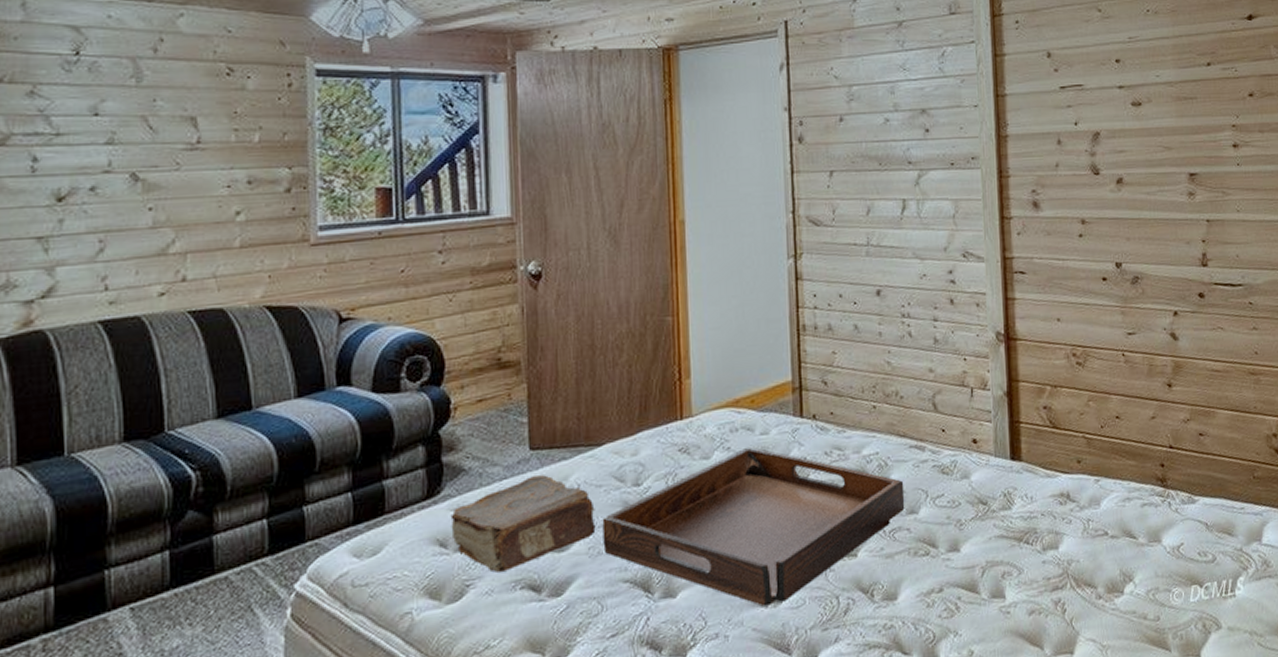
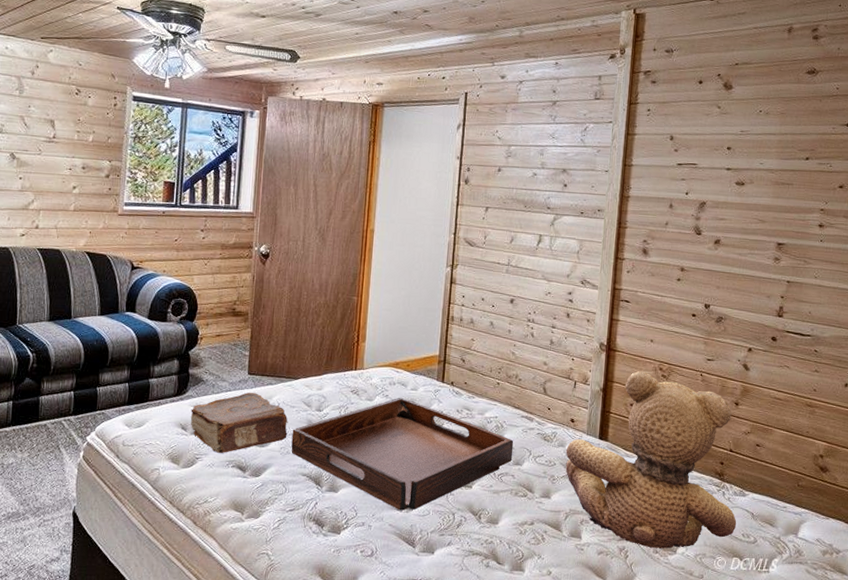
teddy bear: none [971,361,1190,593] -> present [565,371,737,549]

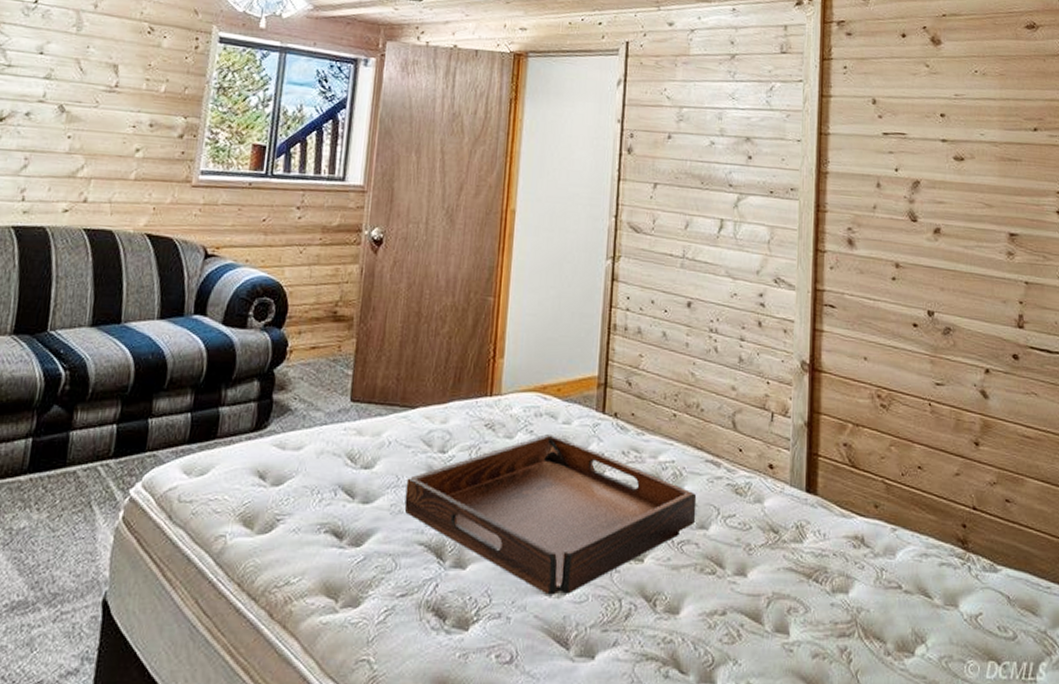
book: present [190,392,288,453] -> none [271,426,402,513]
teddy bear: present [565,371,737,549] -> none [764,399,989,649]

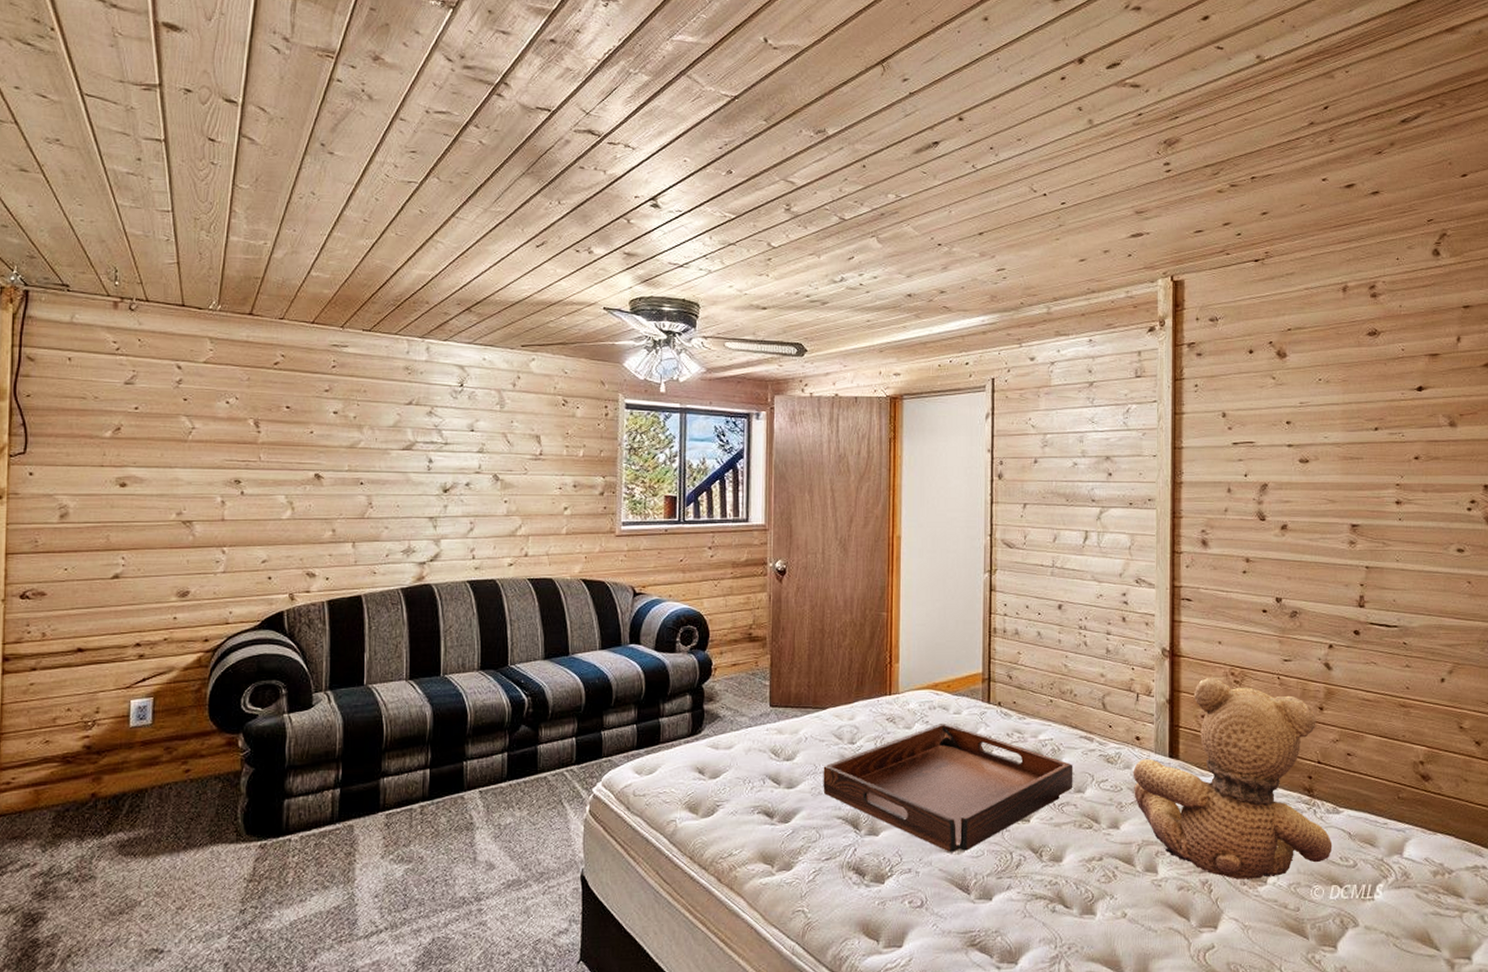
teddy bear: none [764,399,989,649] -> present [1133,678,1333,879]

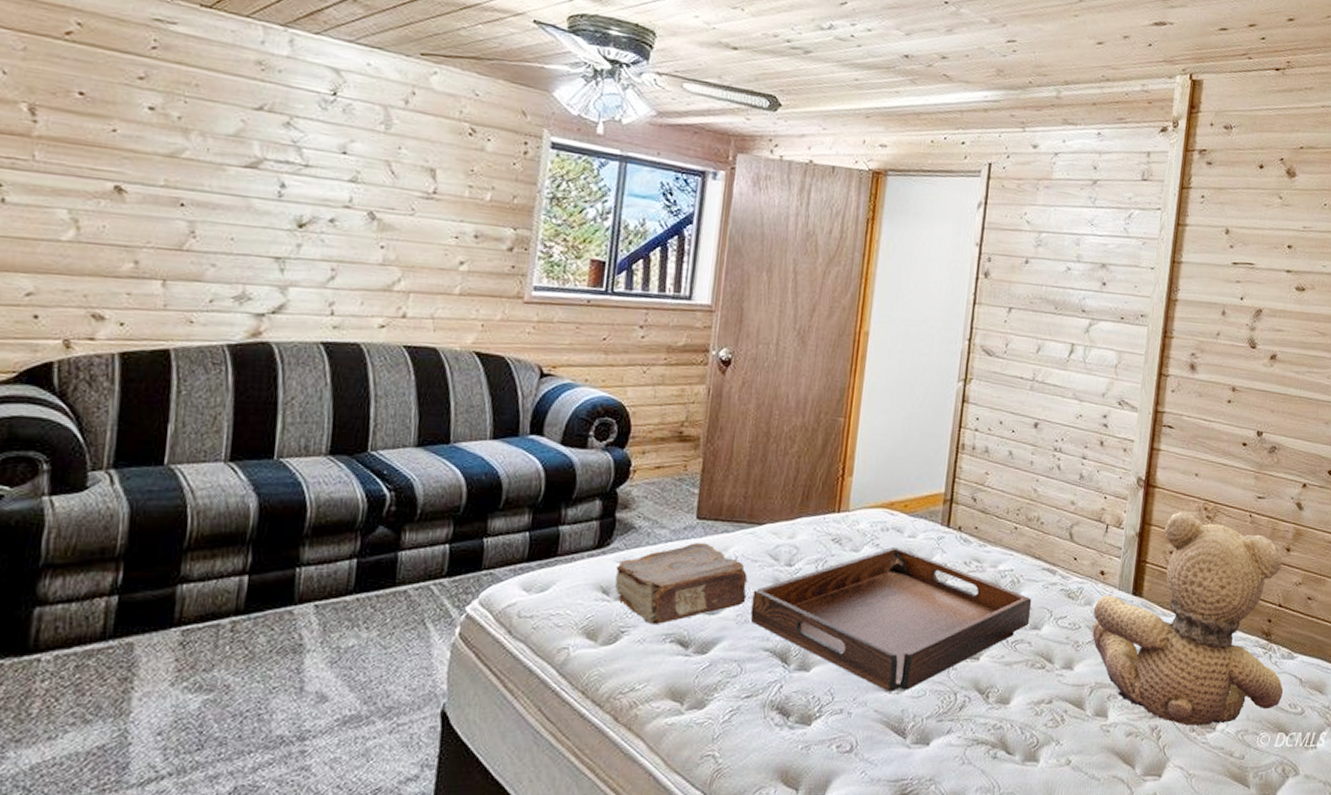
book: none [708,727,818,798] -> present [615,543,748,624]

